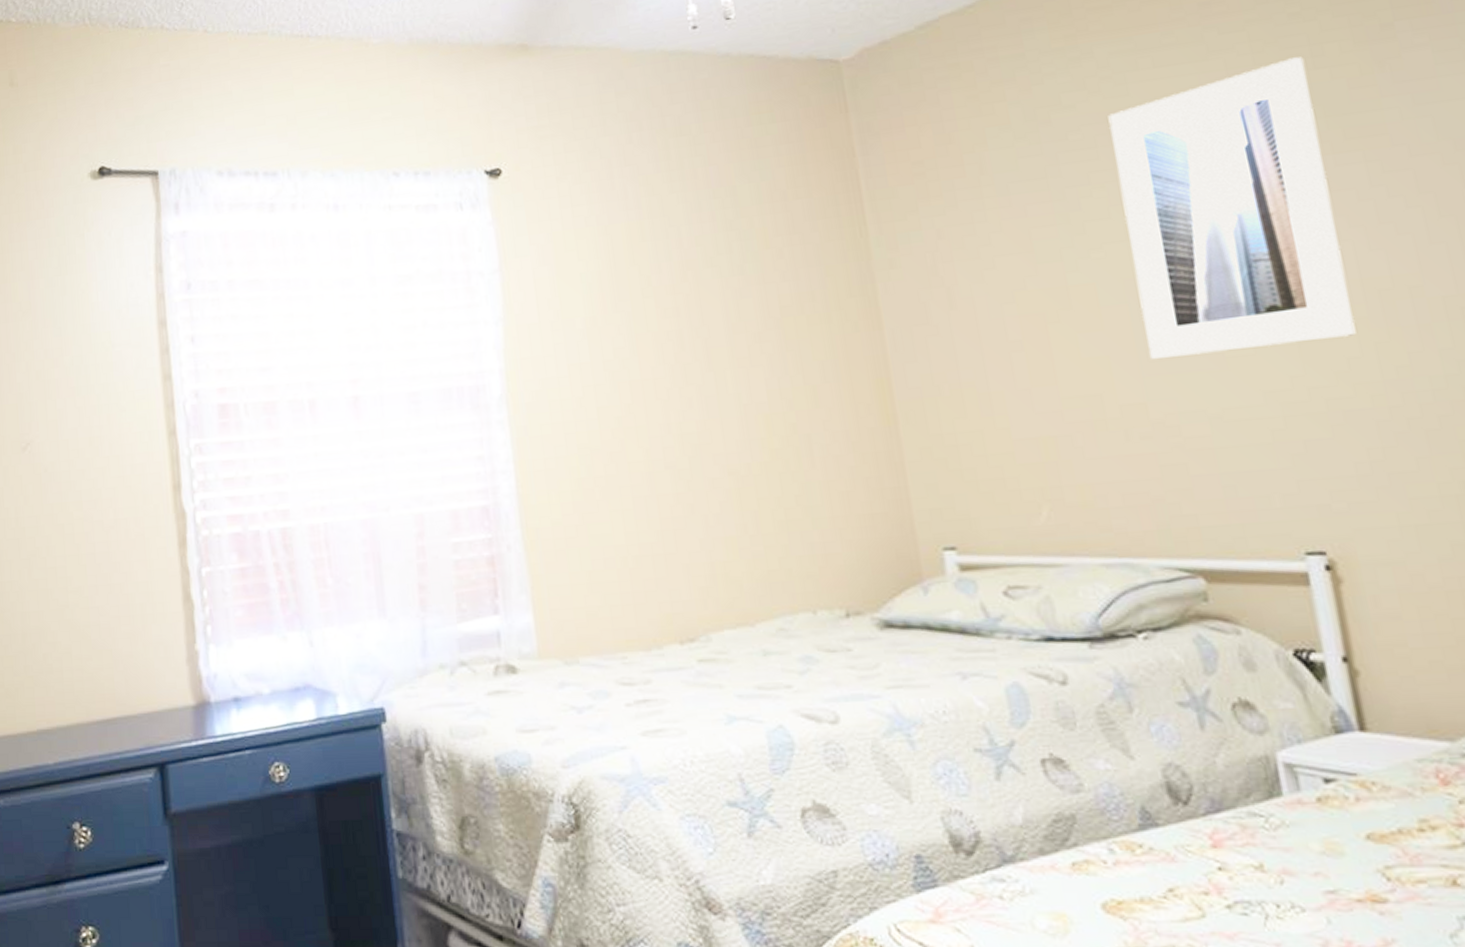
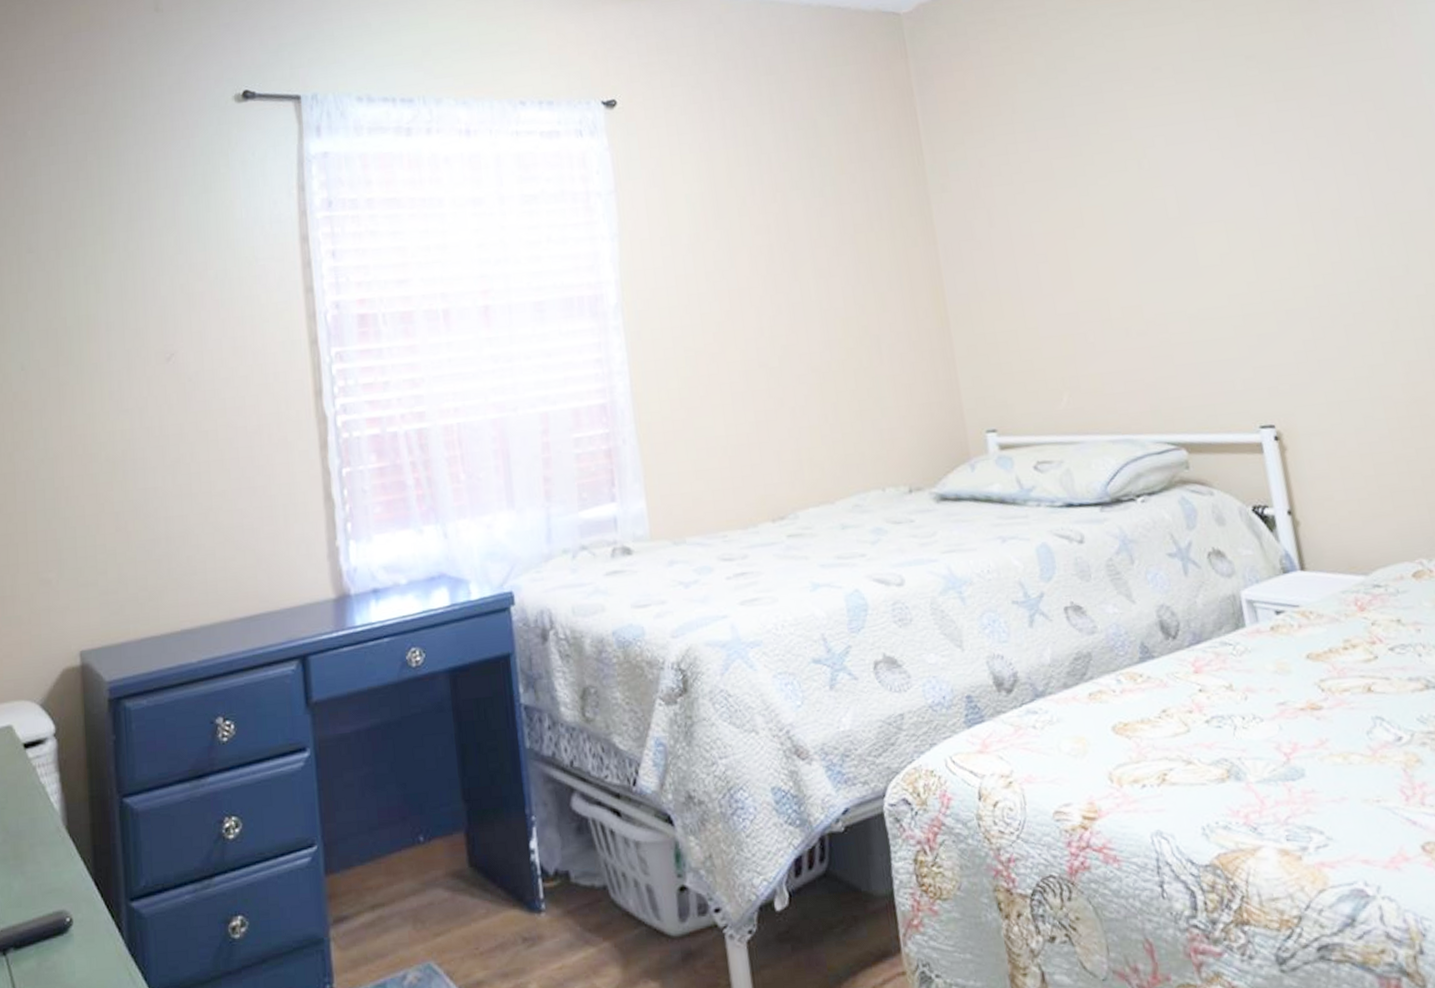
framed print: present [1108,57,1356,360] -> none [1110,23,1294,270]

